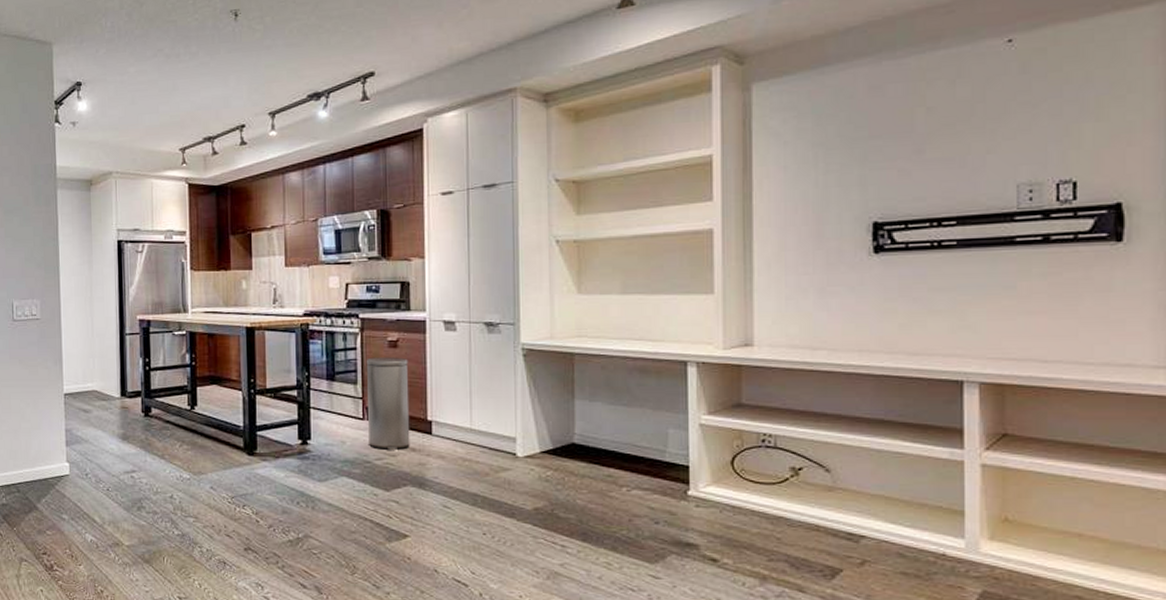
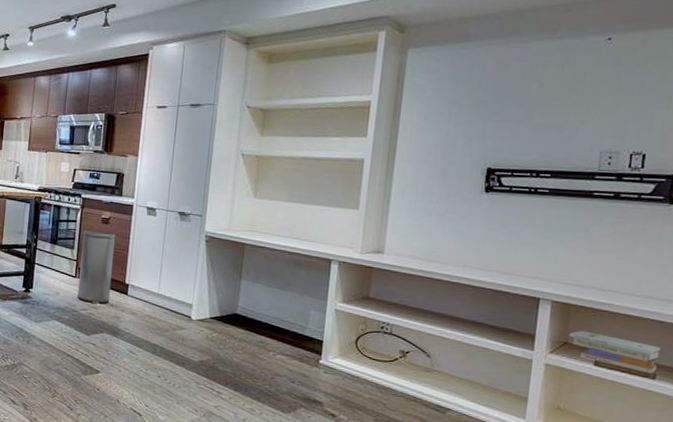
books: none [1008,416,1131,470] -> present [569,330,661,380]

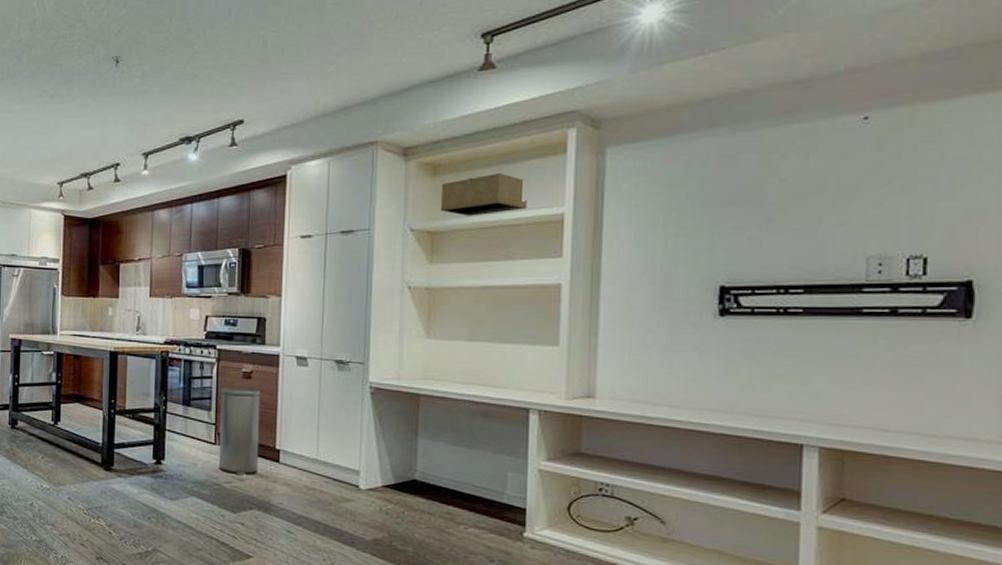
decorative box: none [272,64,342,99] -> present [440,173,527,216]
books: present [569,330,661,380] -> none [846,483,972,542]

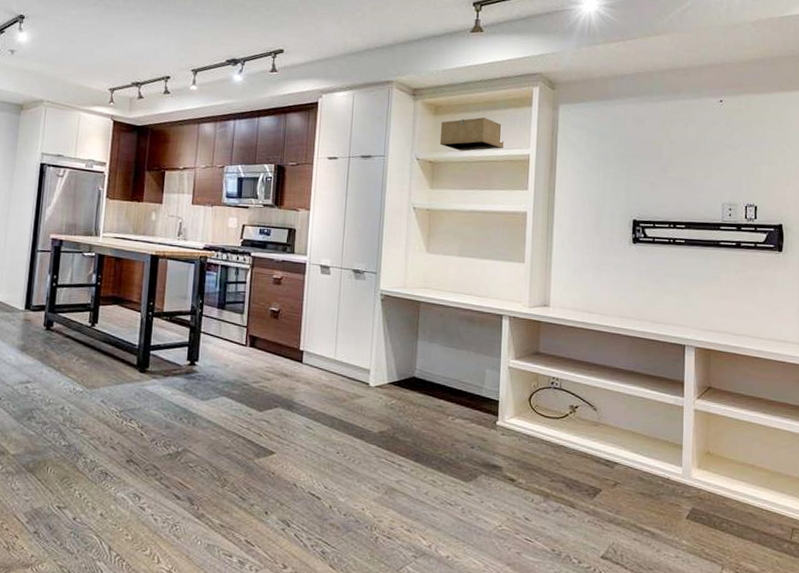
pedal bin: present [219,386,261,475] -> none [249,291,289,375]

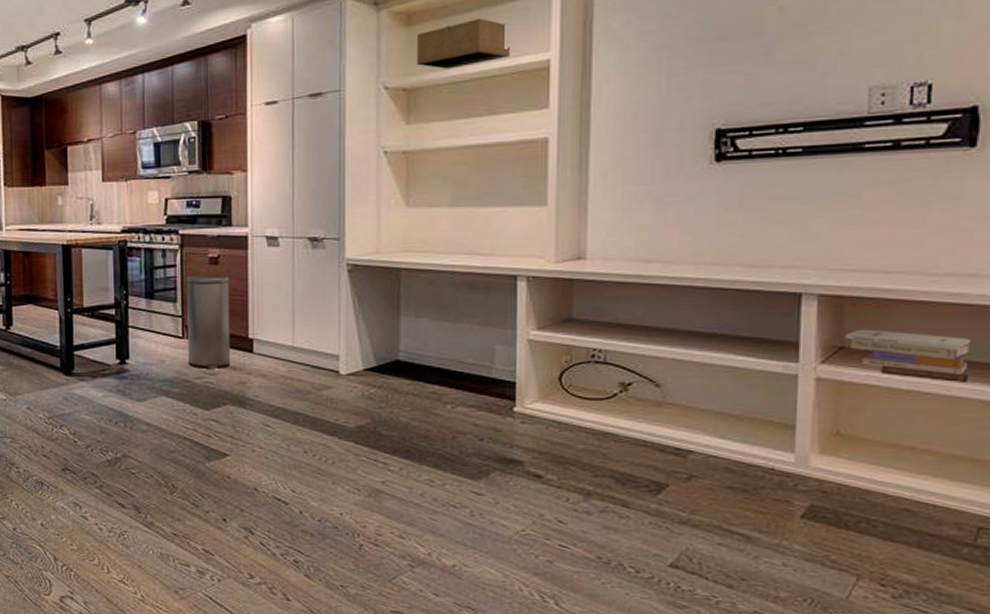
pedal bin: none [249,291,289,375] -> present [185,274,231,369]
books: none [711,374,785,418] -> present [845,329,972,382]

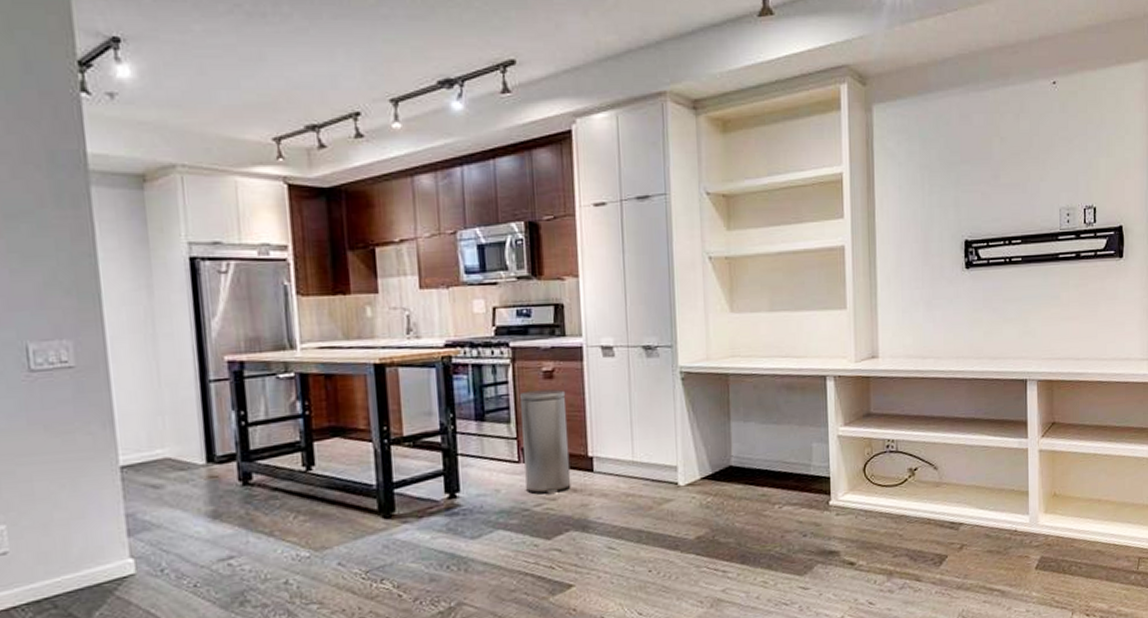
decorative box: present [416,19,510,69] -> none [732,130,810,177]
books: present [845,329,972,382] -> none [1055,406,1128,445]

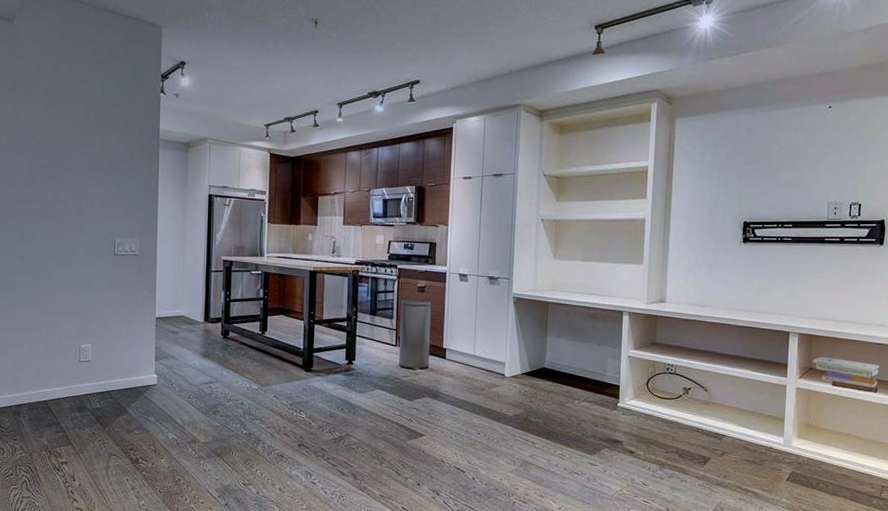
books: none [1055,406,1128,445] -> present [813,356,880,393]

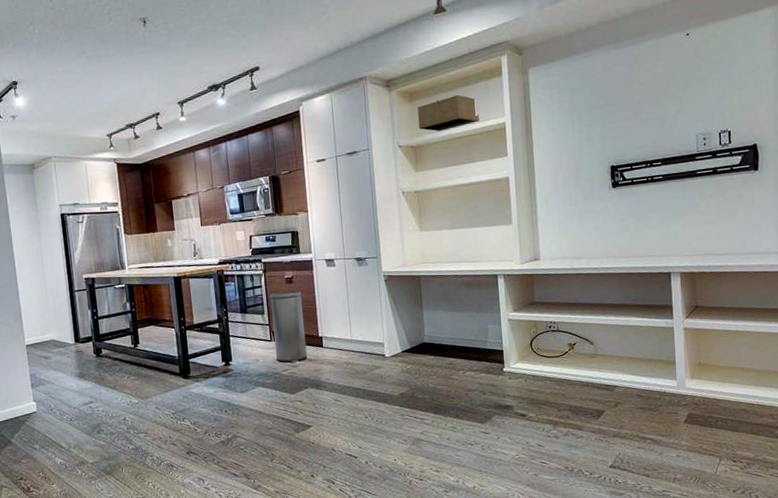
decorative box: none [564,134,624,166] -> present [417,95,479,132]
books: present [813,356,880,393] -> none [698,292,768,323]

